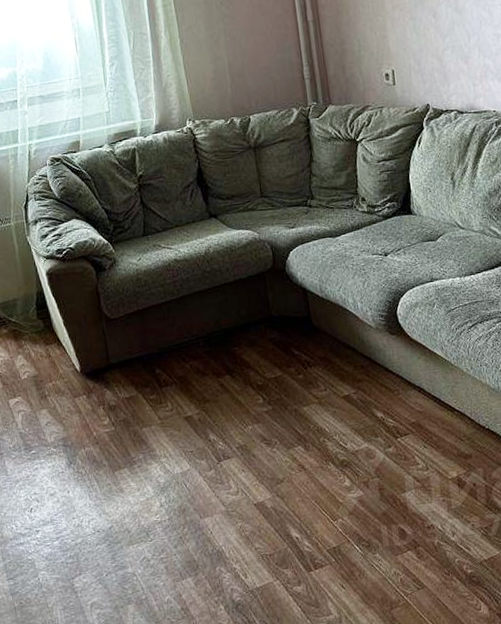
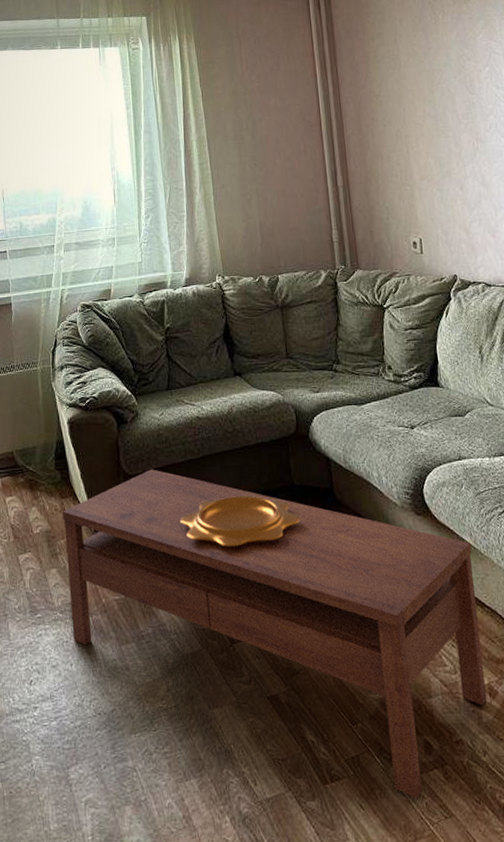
coffee table: none [47,311,456,577] -> present [62,469,487,799]
decorative bowl: none [164,328,280,377] -> present [181,494,300,547]

